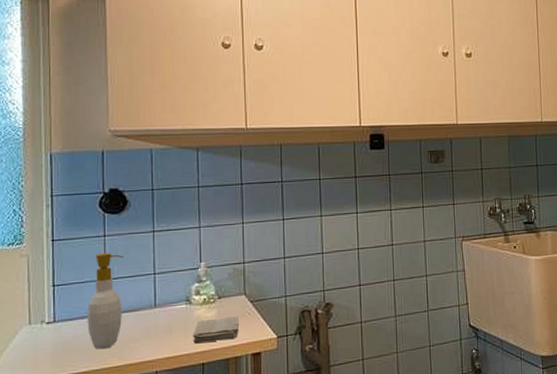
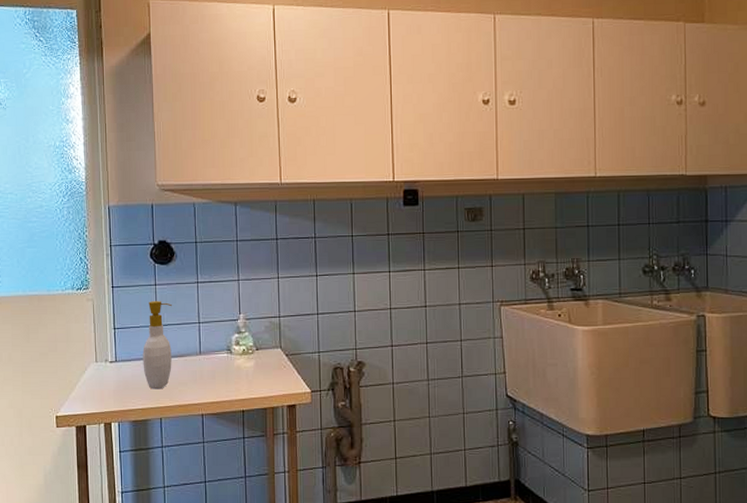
washcloth: present [193,316,239,344] -> none [233,368,275,392]

